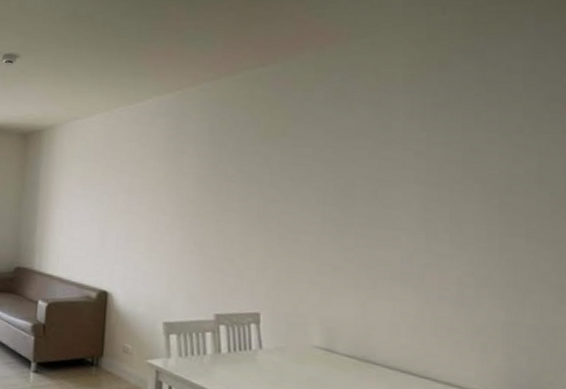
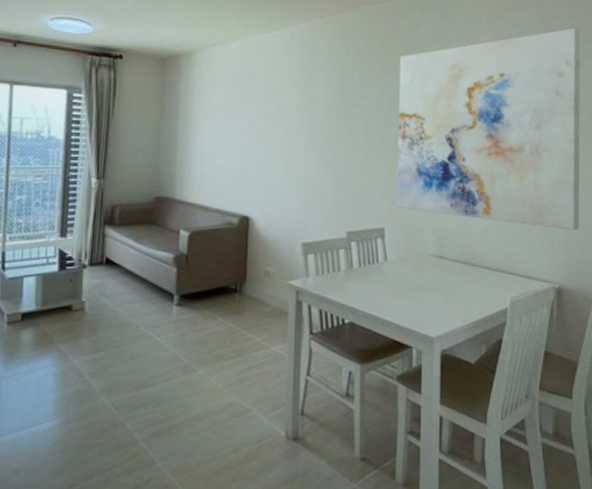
wall art: none [276,82,544,334] -> present [397,28,581,231]

